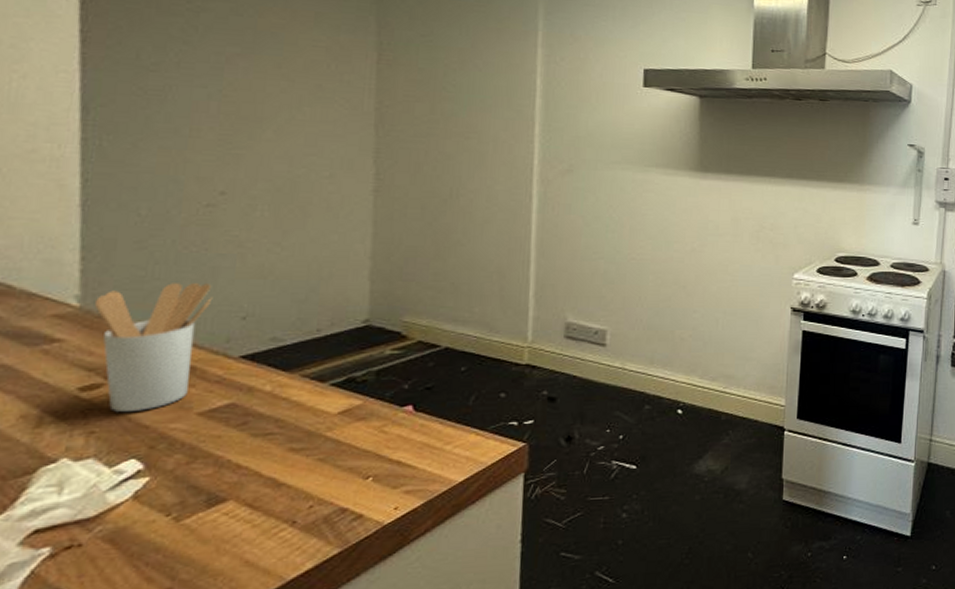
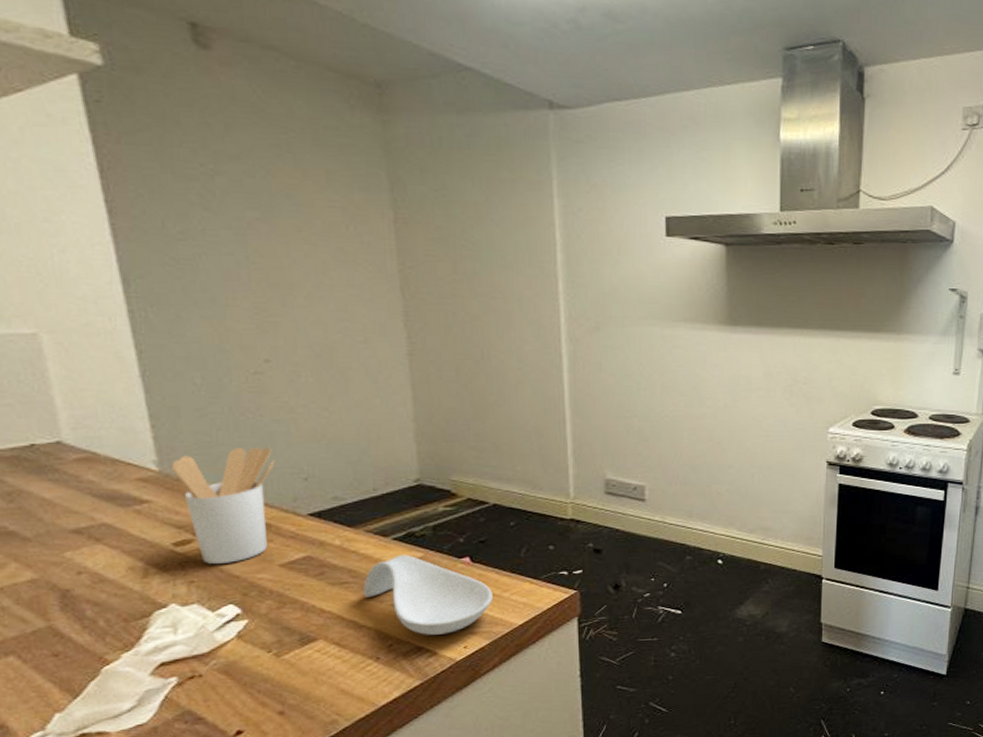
spoon rest: none [289,402,433,495] -> present [363,554,493,635]

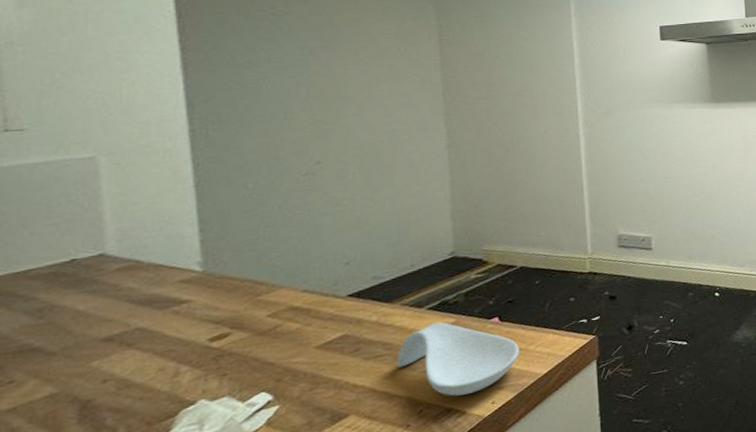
utensil holder: present [170,448,275,565] -> none [215,238,319,355]

